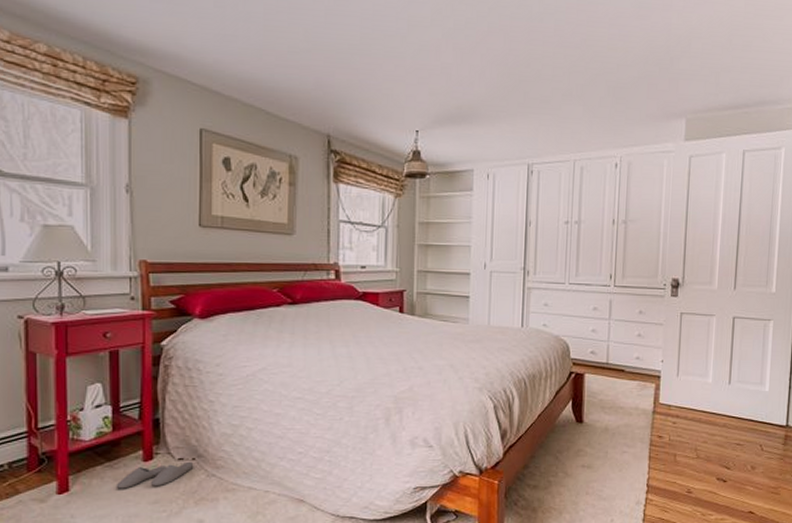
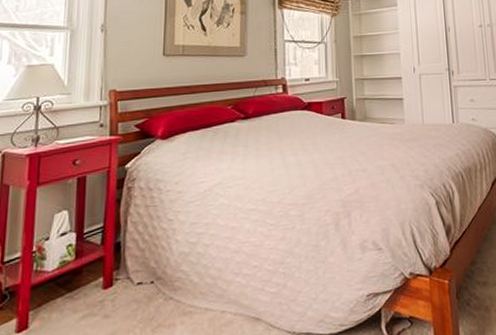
slippers: present [116,461,194,489] -> none [74,285,153,322]

